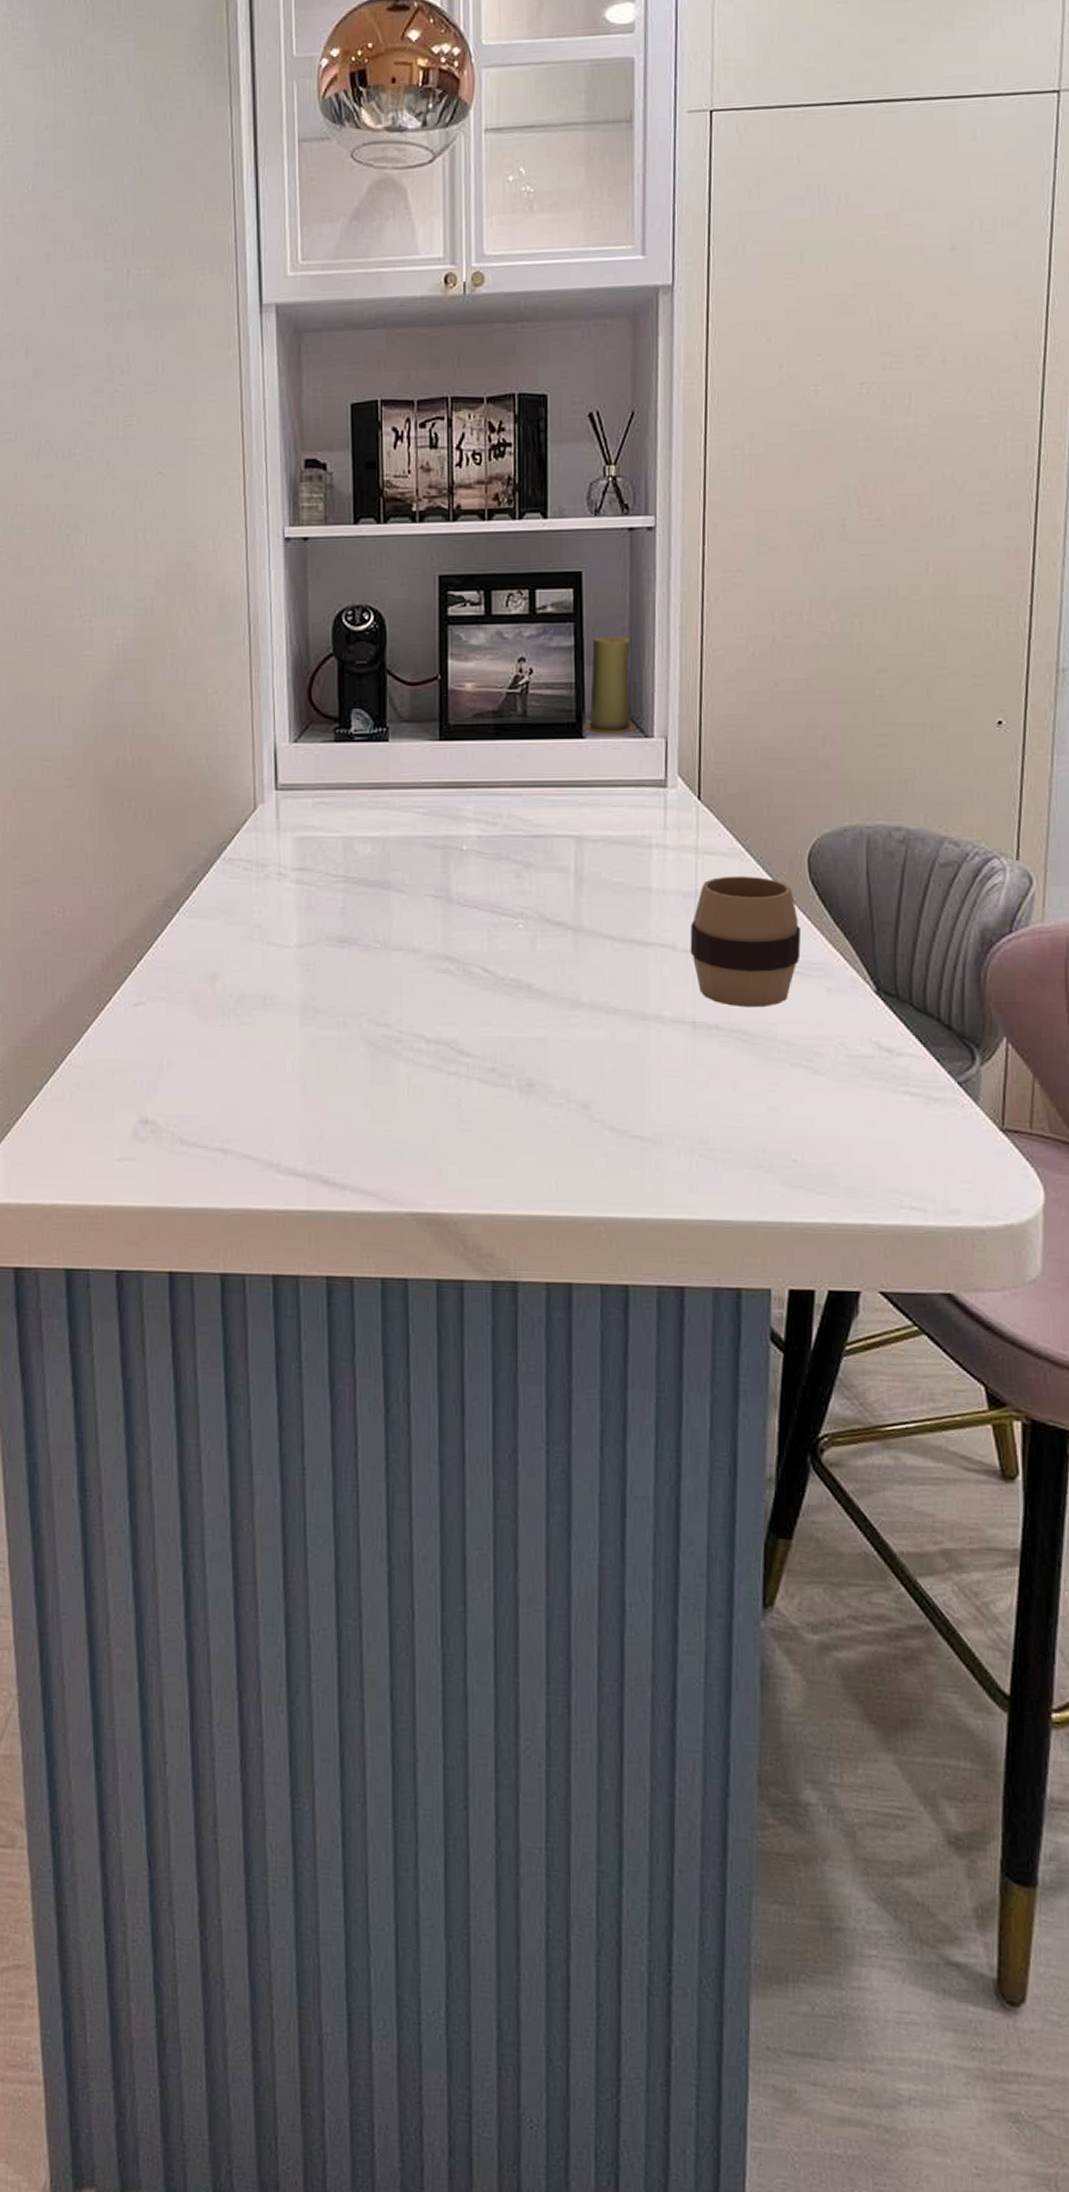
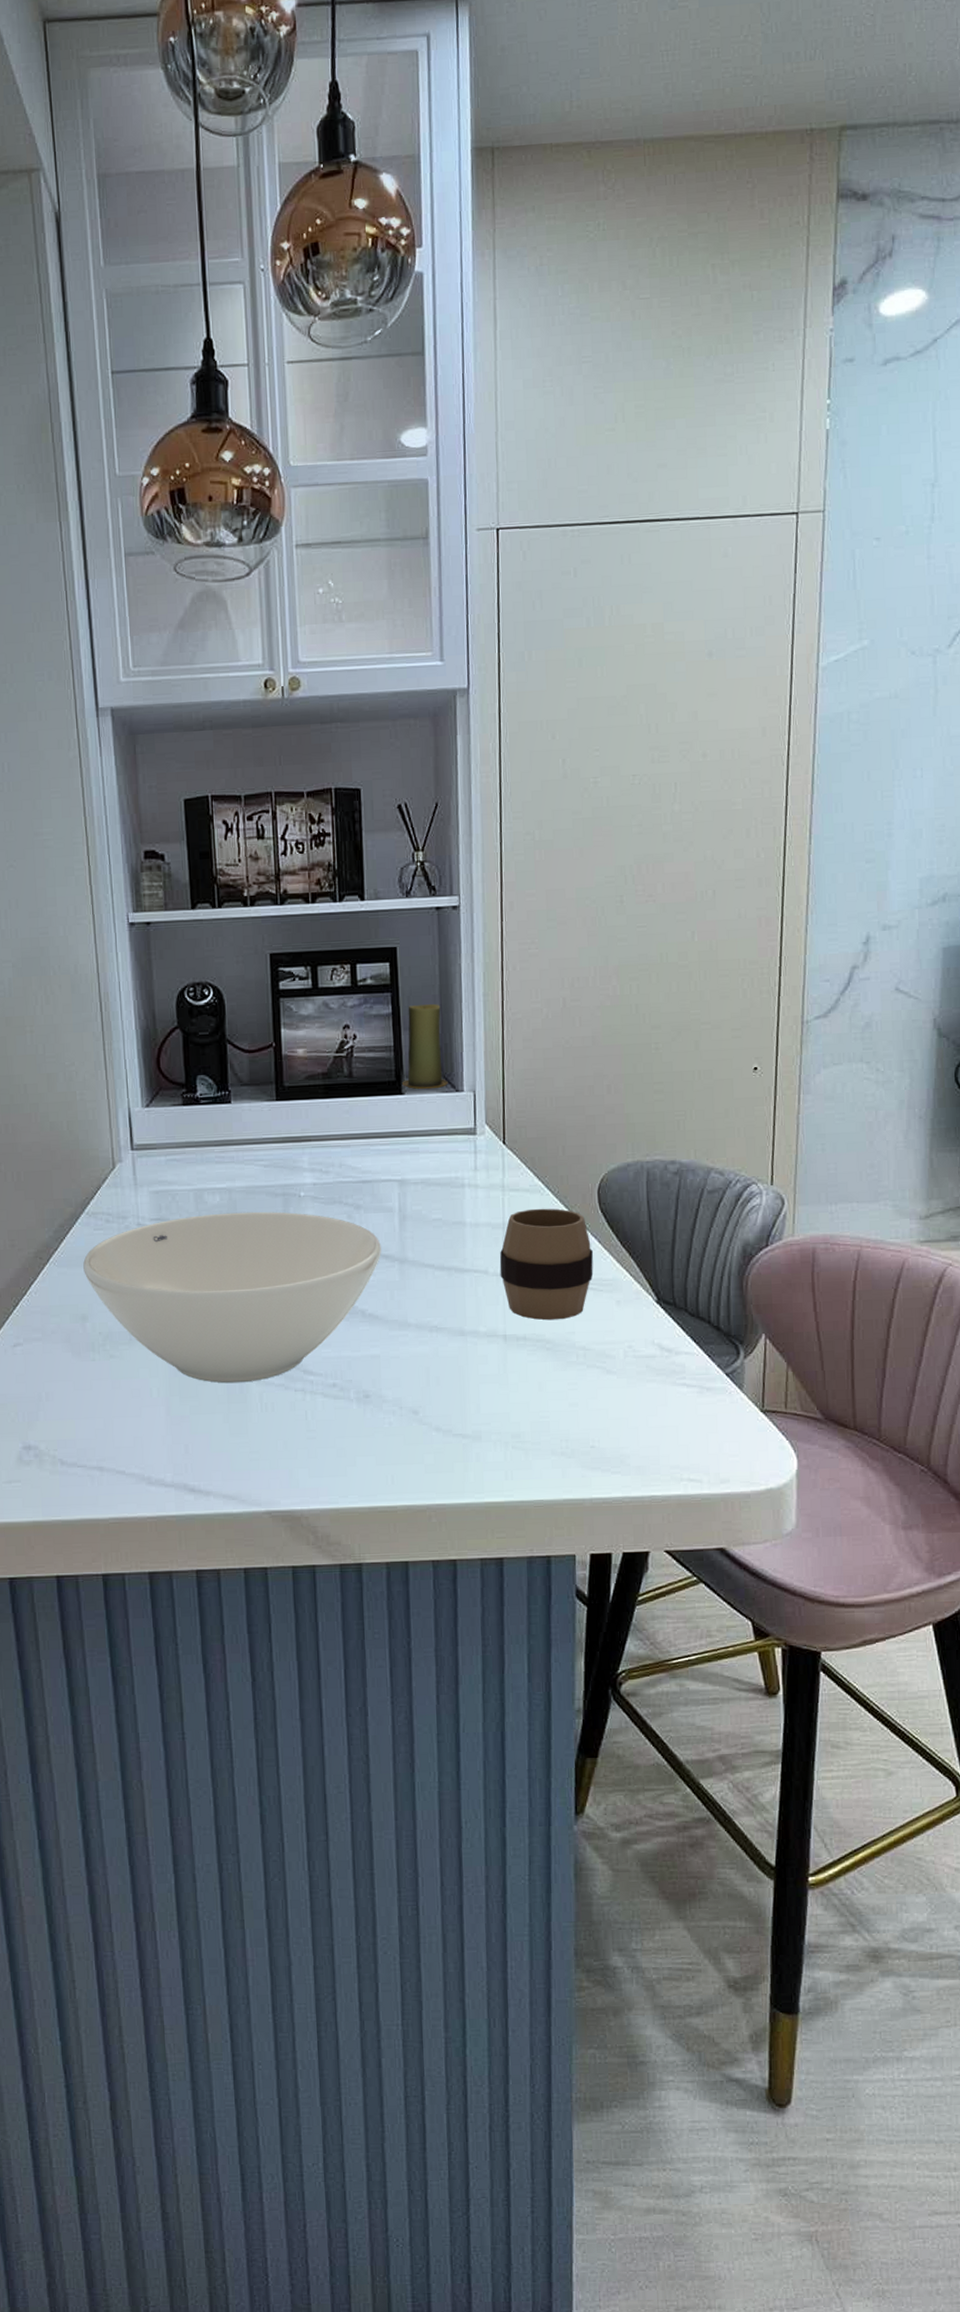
bowl: none [216,865,553,1061] -> present [83,1211,381,1384]

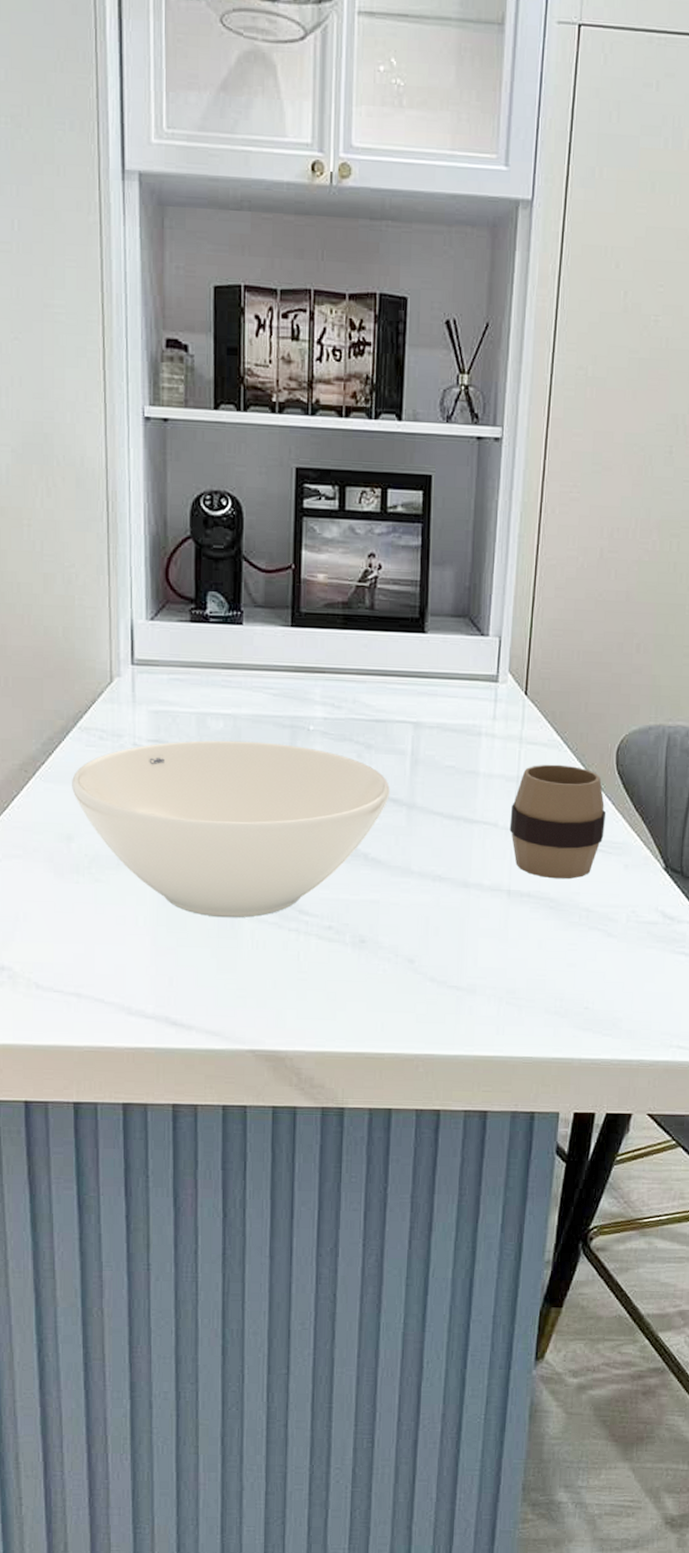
candle: present [403,1004,448,1089] -> none [426,539,474,630]

